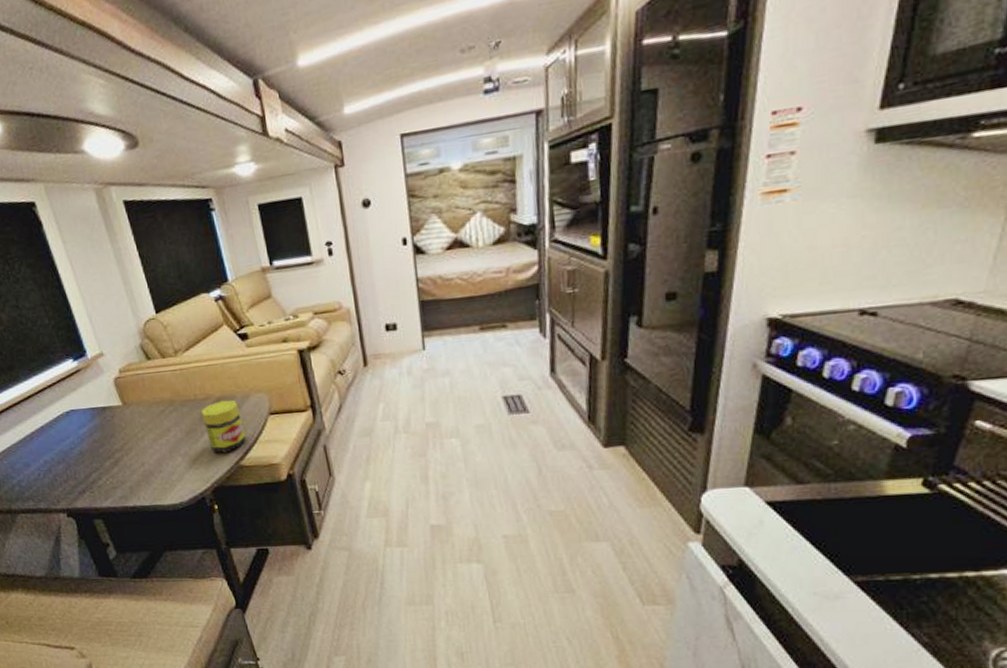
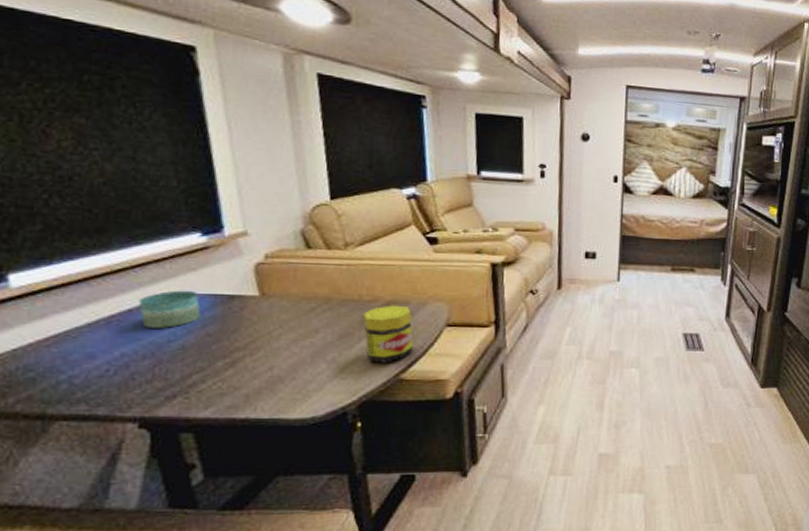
candle: none [46,406,87,440] -> present [139,290,201,328]

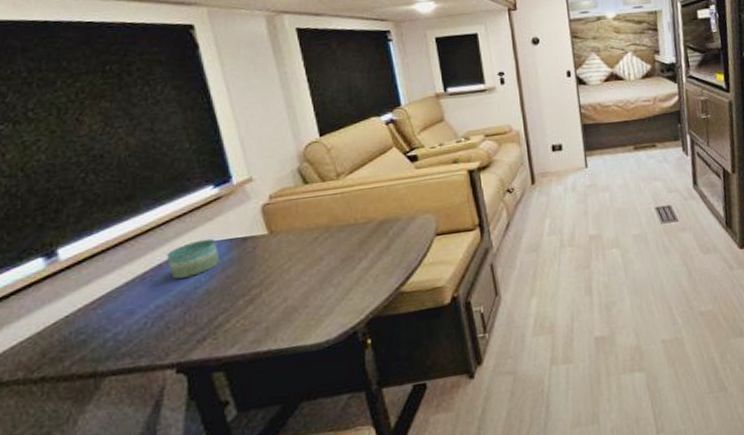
jar: present [363,305,413,363] -> none [361,222,409,280]

